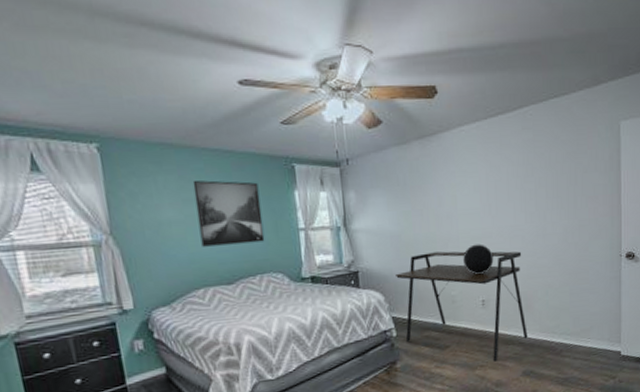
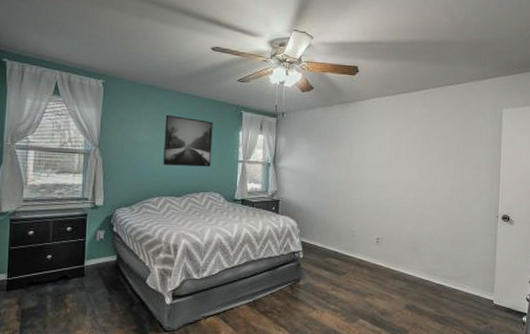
desk: present [396,251,528,362] -> none [309,193,414,293]
decorative globe: present [463,244,494,274] -> none [365,191,390,216]

